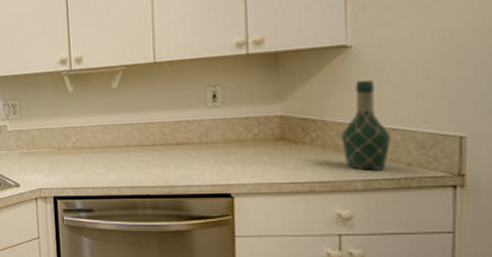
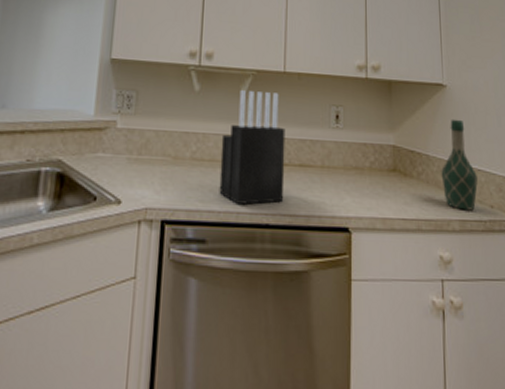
knife block: none [98,83,162,181] -> present [219,90,285,205]

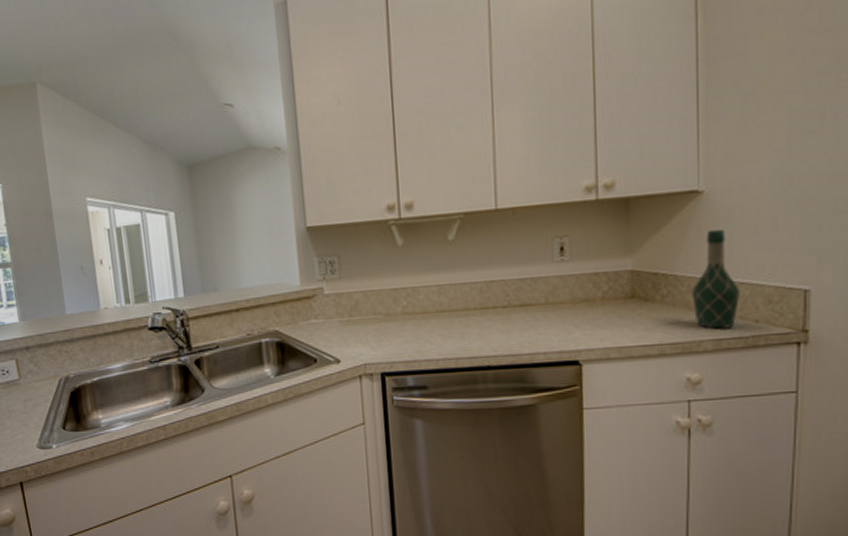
knife block: present [219,90,285,205] -> none [432,234,505,351]

